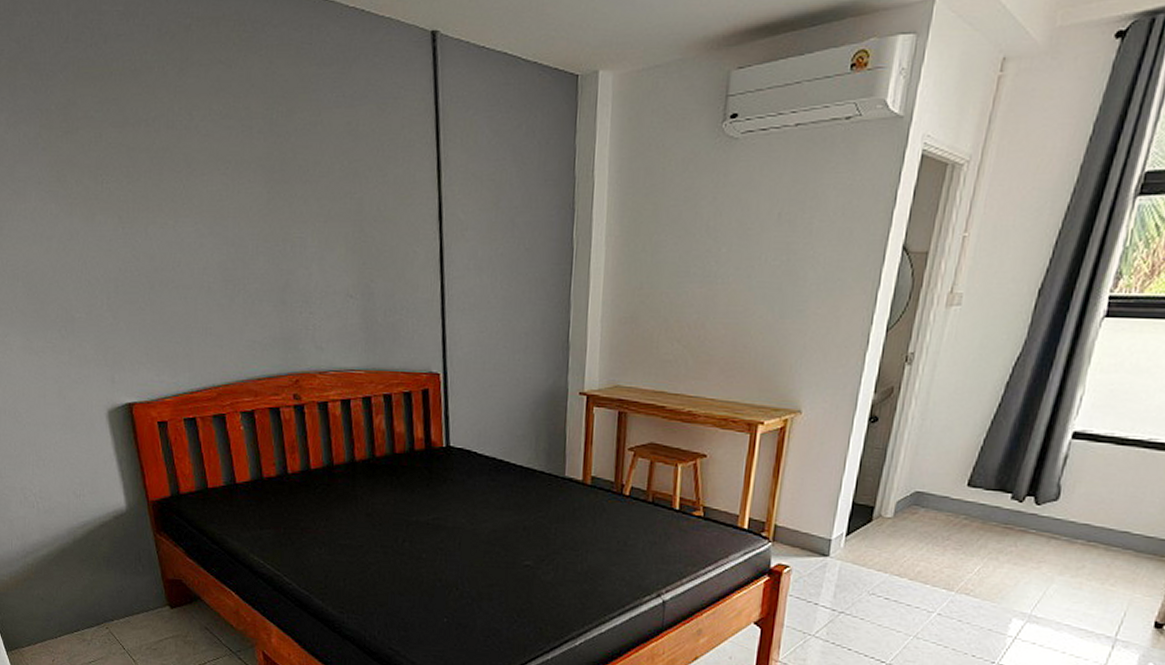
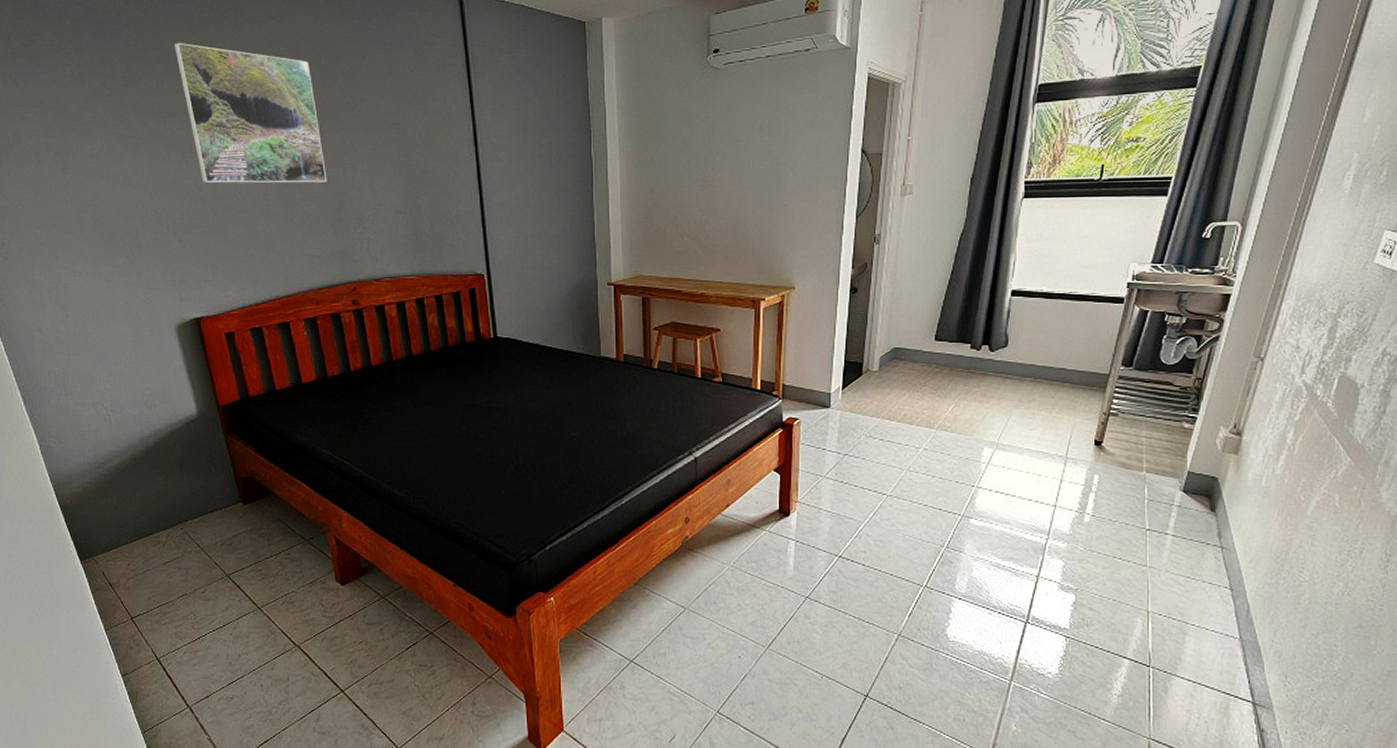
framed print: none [114,88,273,258] -> present [174,42,327,184]

